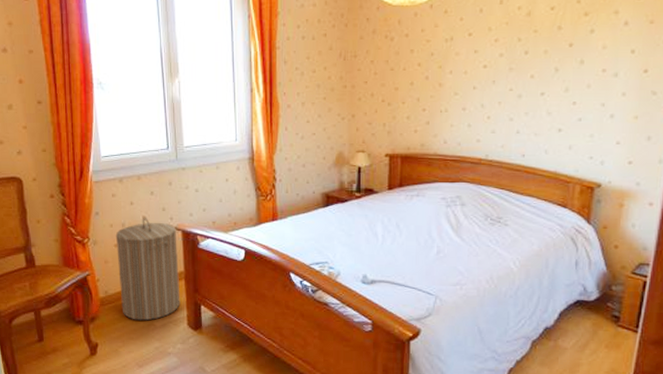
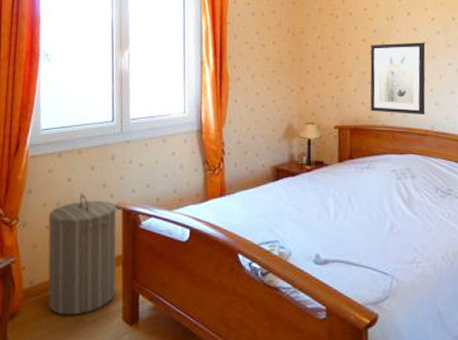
wall art: none [422,66,486,143] -> present [370,42,426,114]

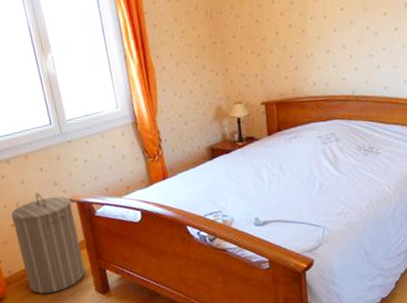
wall art: present [370,42,426,114] -> none [289,8,346,85]

